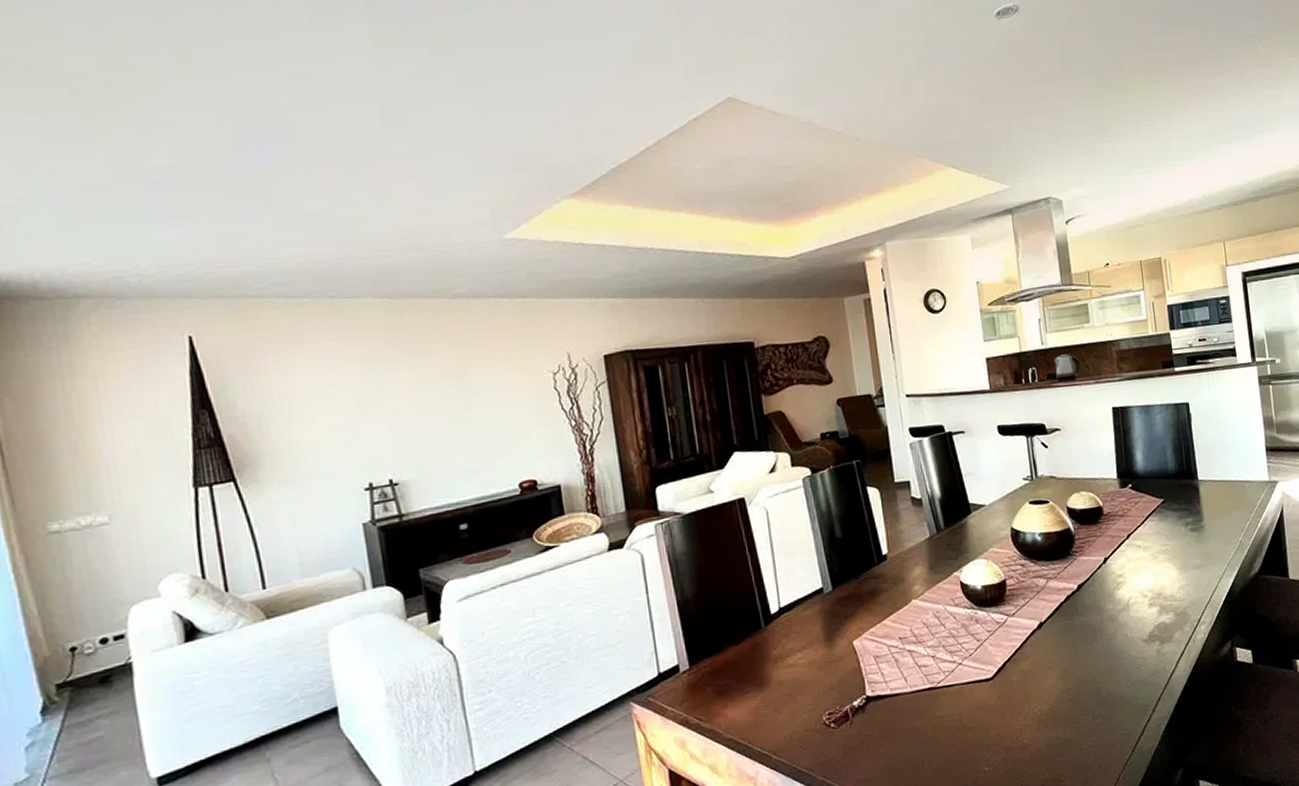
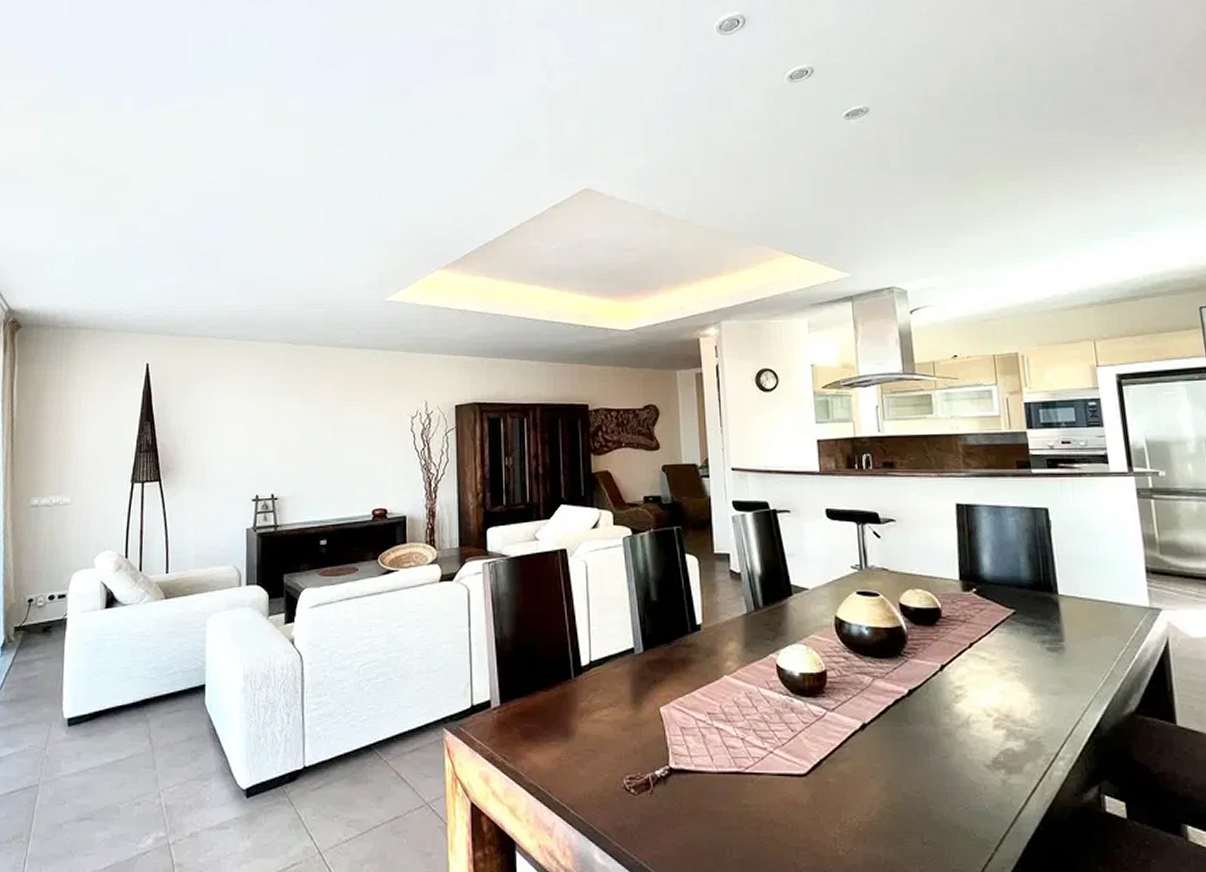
kettle: present [1054,354,1080,383] -> none [891,443,920,473]

